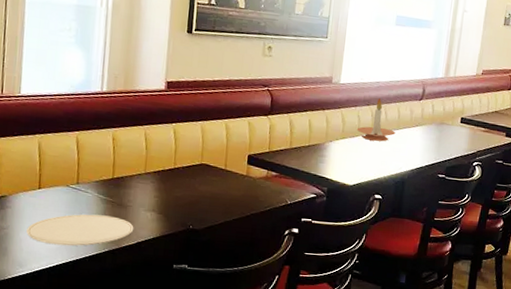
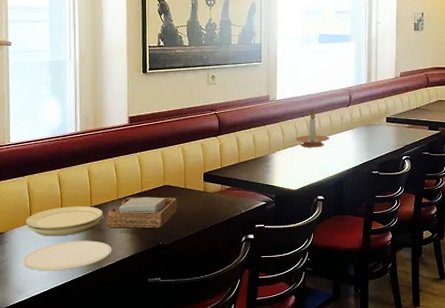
plate: none [33,174,128,208] -> present [26,206,104,237]
napkin holder: none [130,172,215,211] -> present [107,197,177,229]

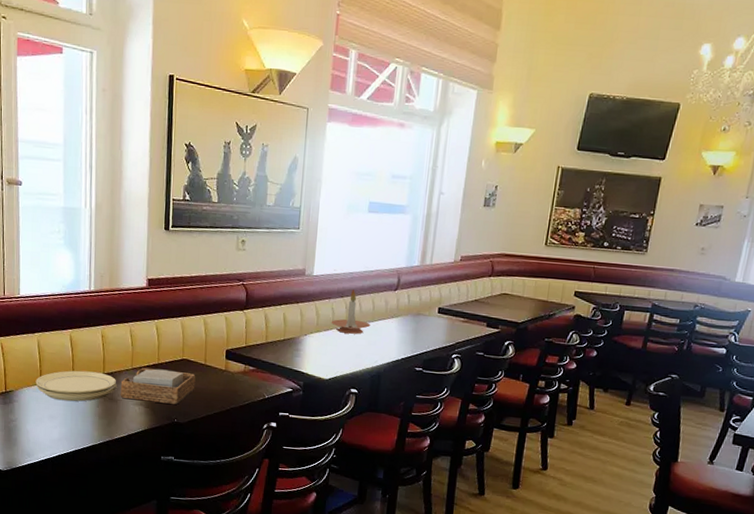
plate: present [23,240,112,272] -> none [32,407,125,438]

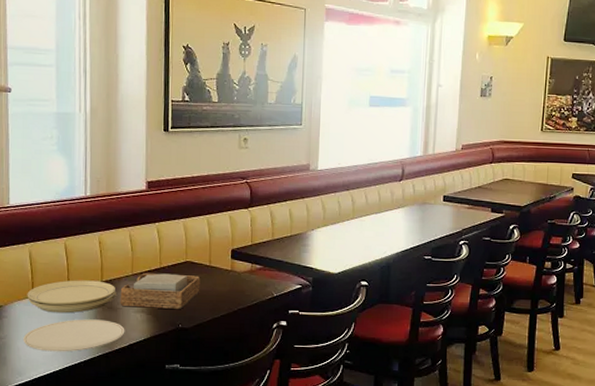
plate: none [32,407,125,438] -> present [23,319,125,352]
candle holder: present [331,289,371,334] -> none [337,181,378,226]

